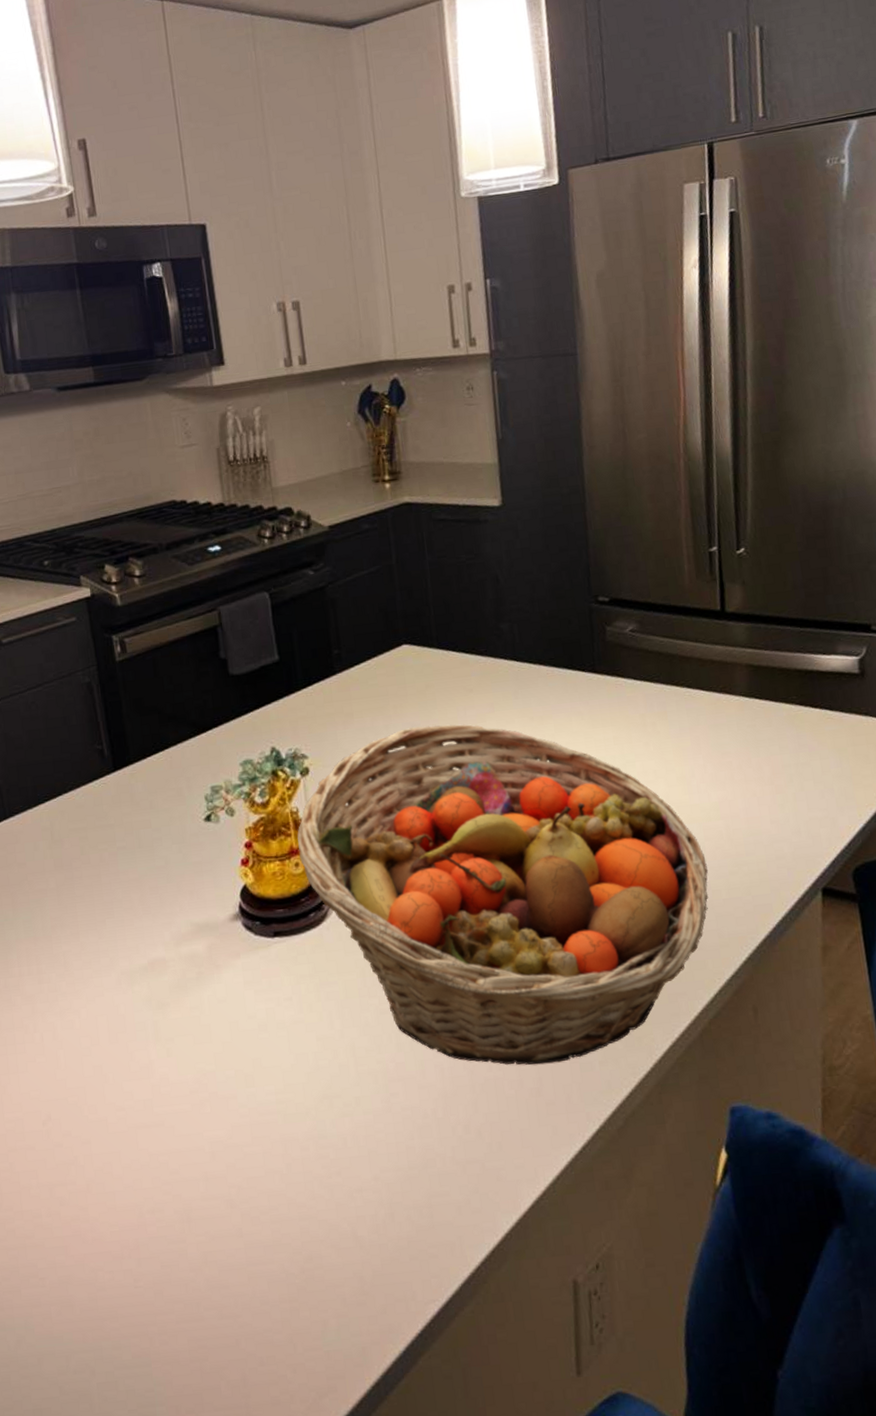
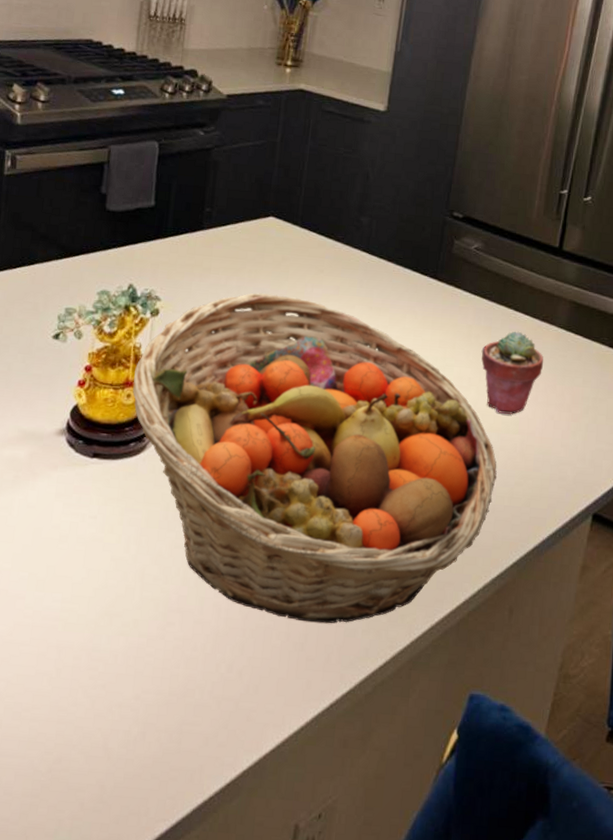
potted succulent: none [661,709,733,802] -> present [481,331,544,414]

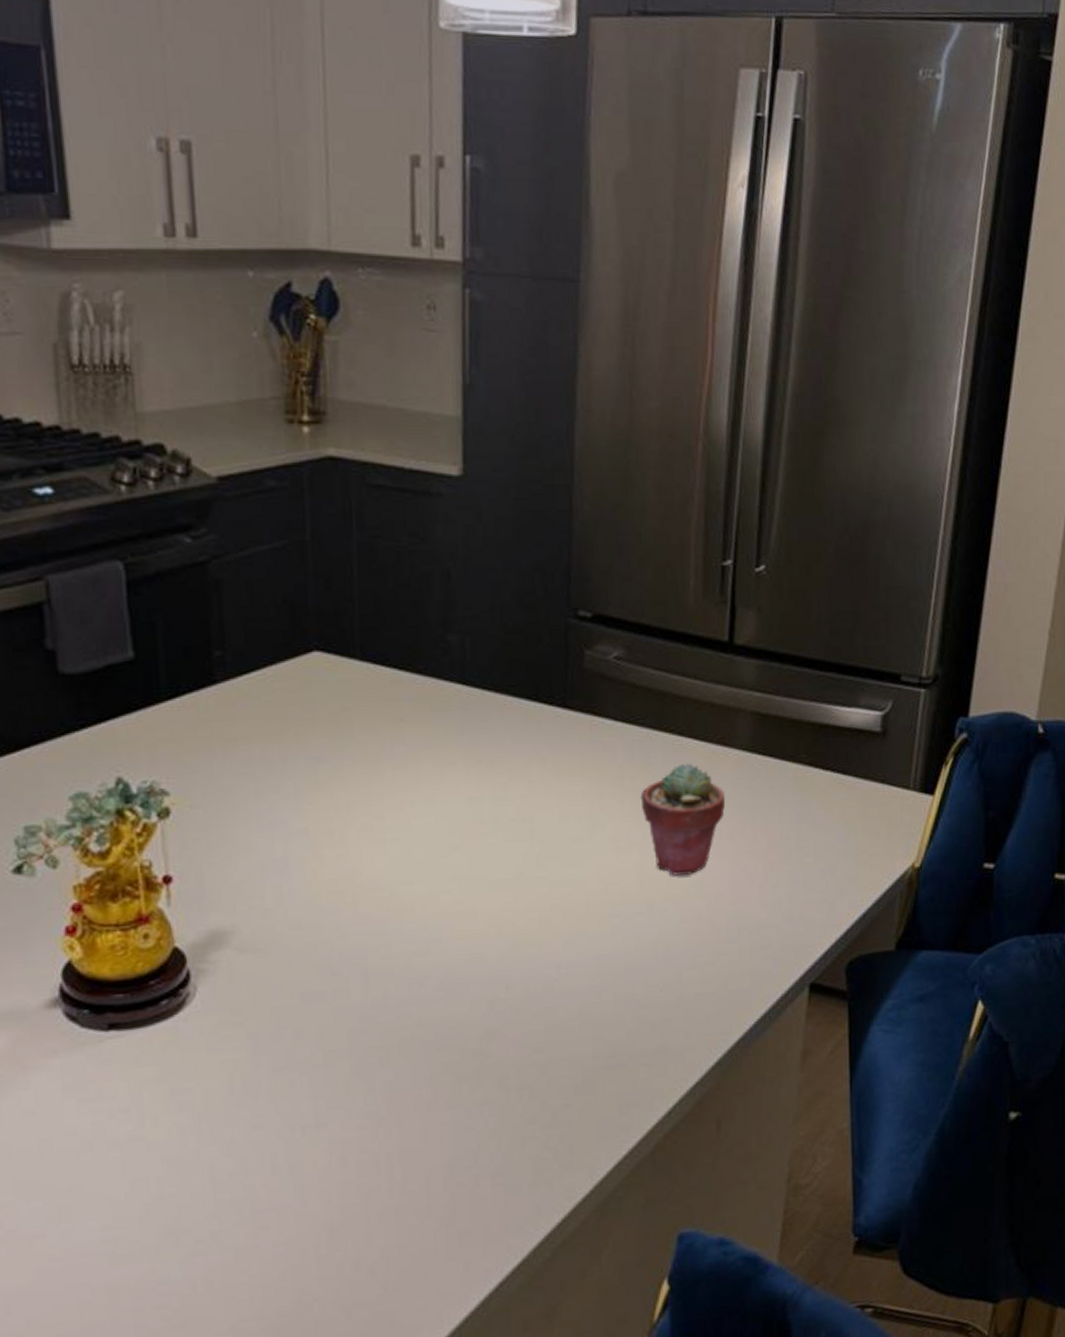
fruit basket: present [133,293,497,624] -> none [148,762,682,1190]

